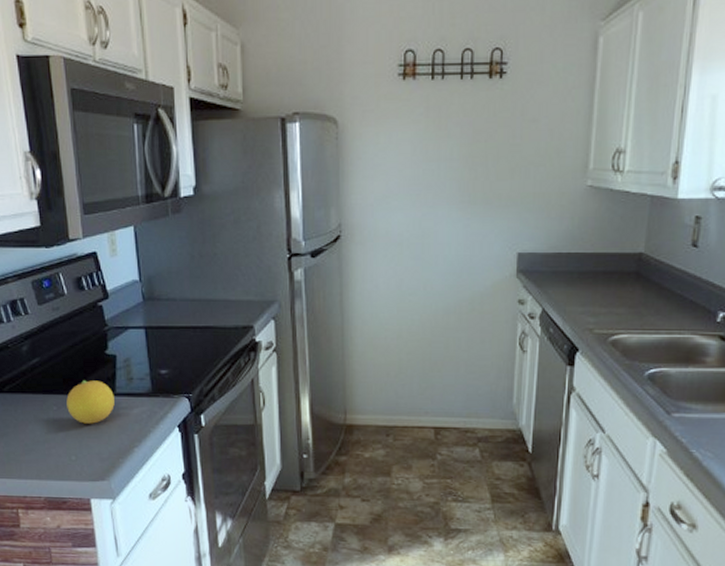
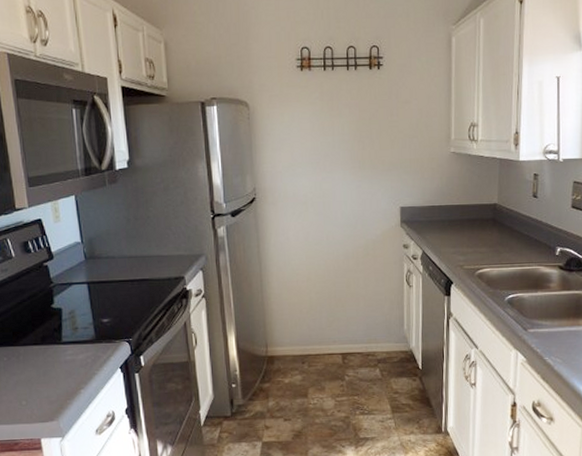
fruit: present [66,380,115,424] -> none [16,332,61,371]

